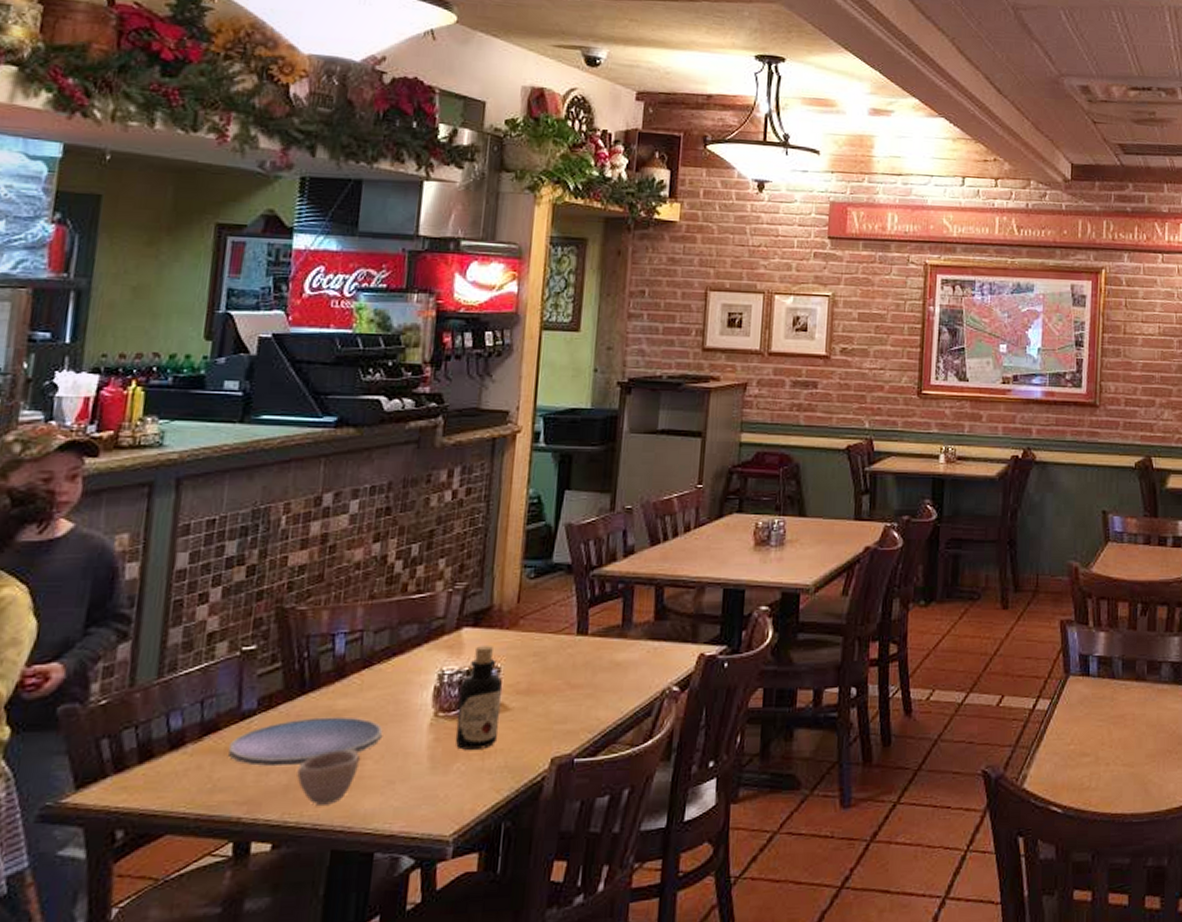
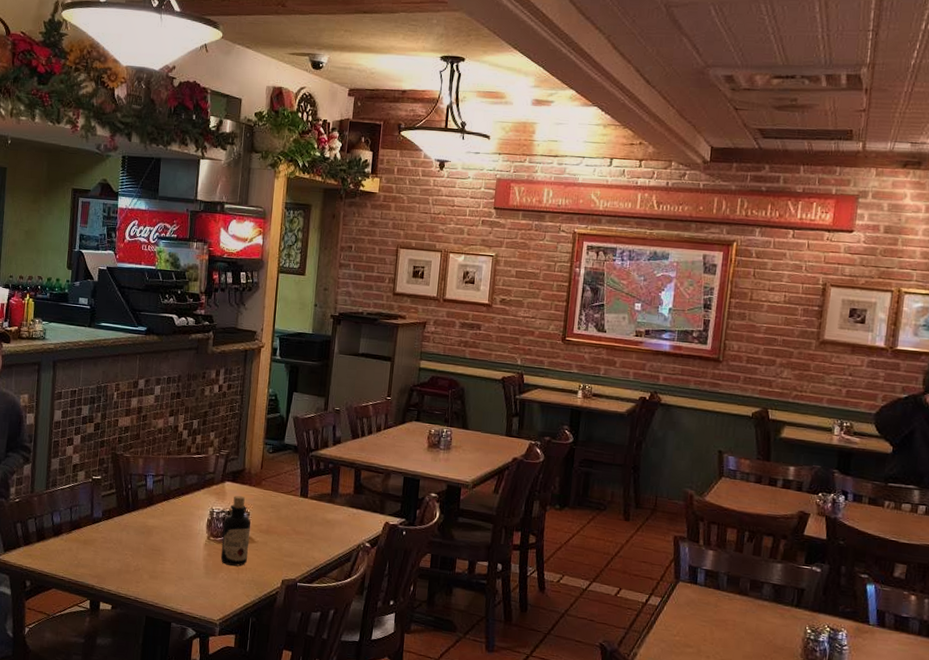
plate: present [228,716,384,767] -> none [86,528,176,558]
cup: present [297,748,359,805] -> none [125,551,162,587]

